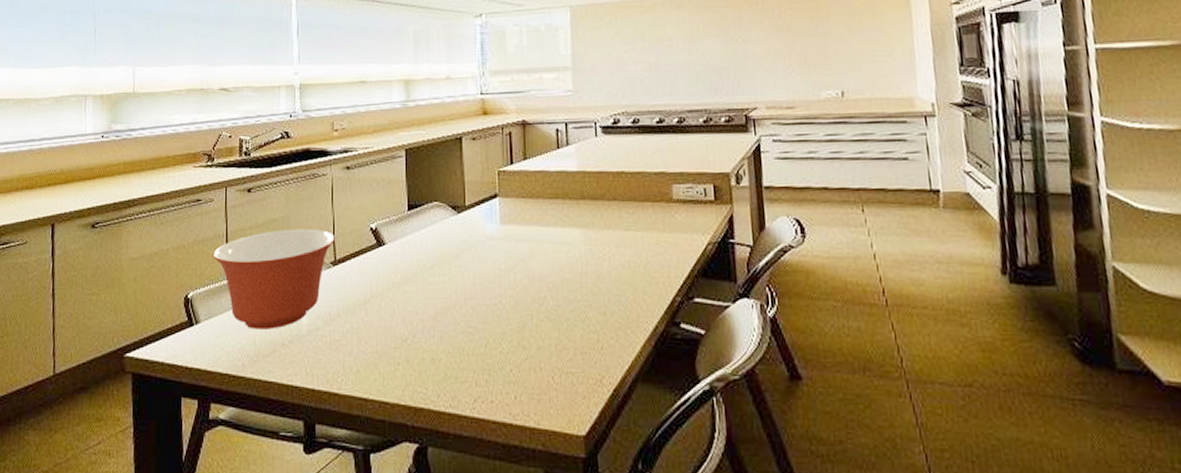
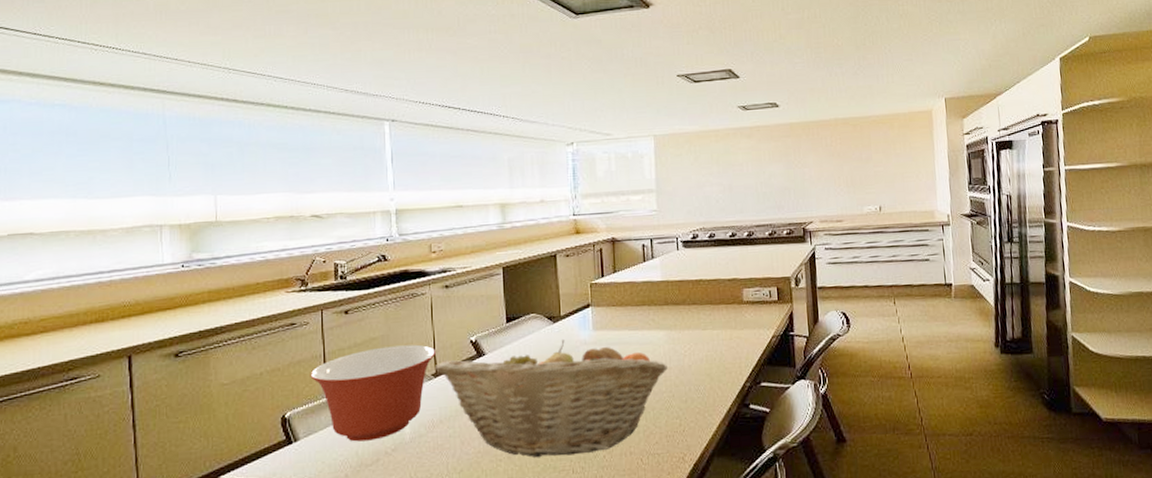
fruit basket: none [333,233,584,365] -> present [434,340,668,458]

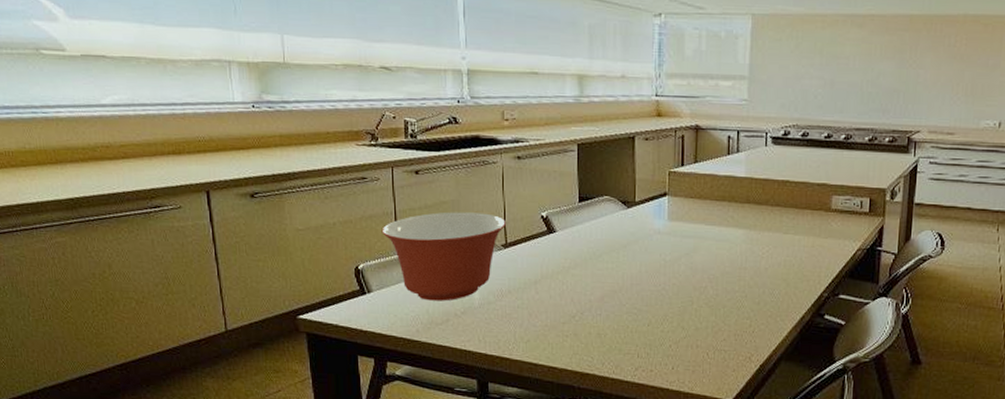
fruit basket: present [434,340,668,458] -> none [504,226,743,341]

